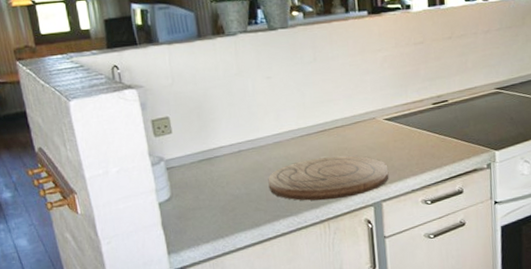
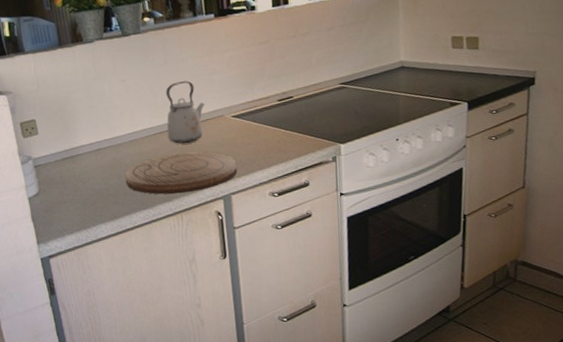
kettle: none [314,80,356,147] -> present [166,81,205,144]

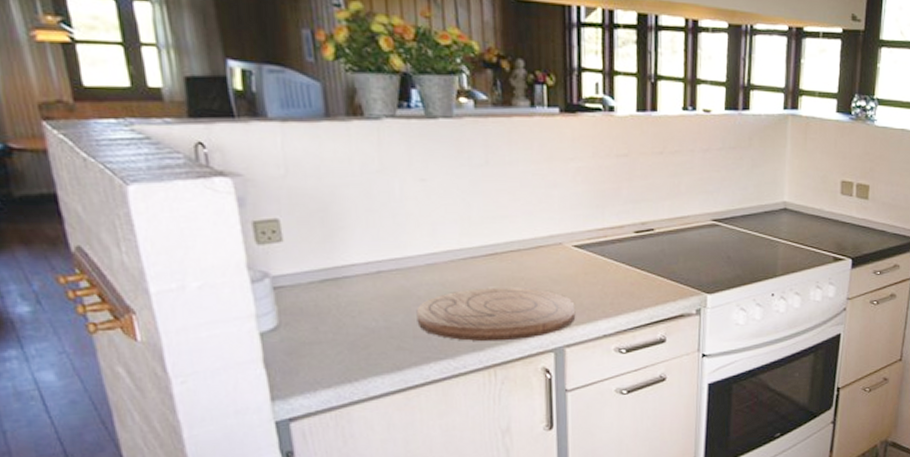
kettle: present [166,81,205,144] -> none [482,191,539,275]

